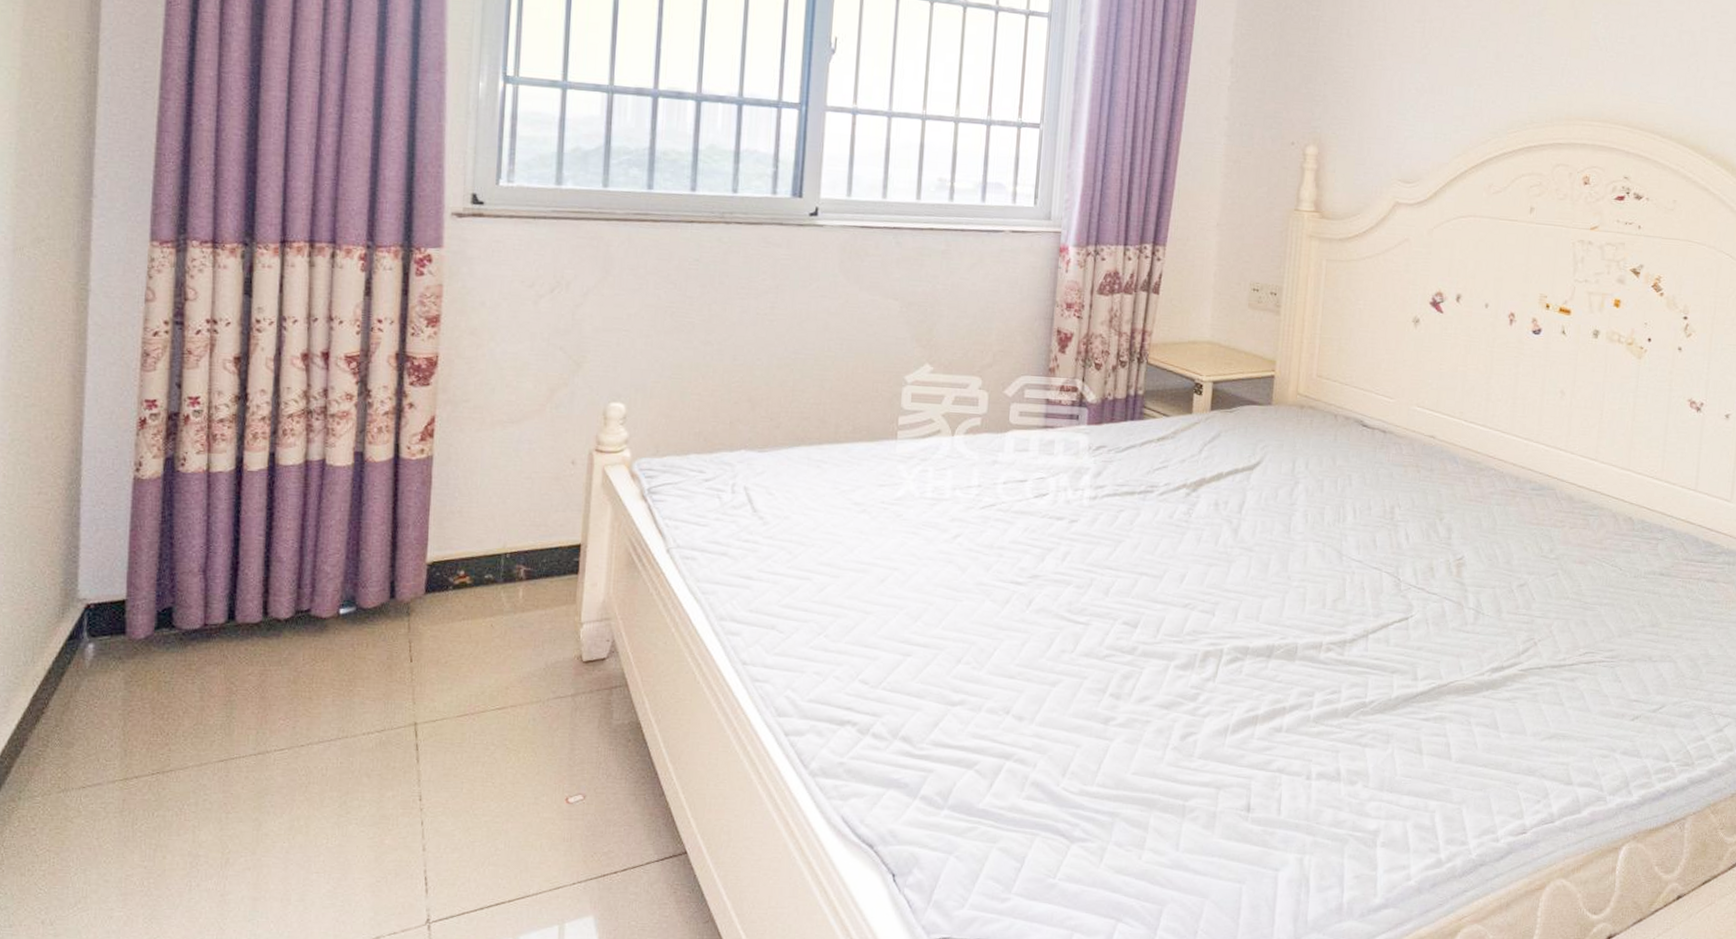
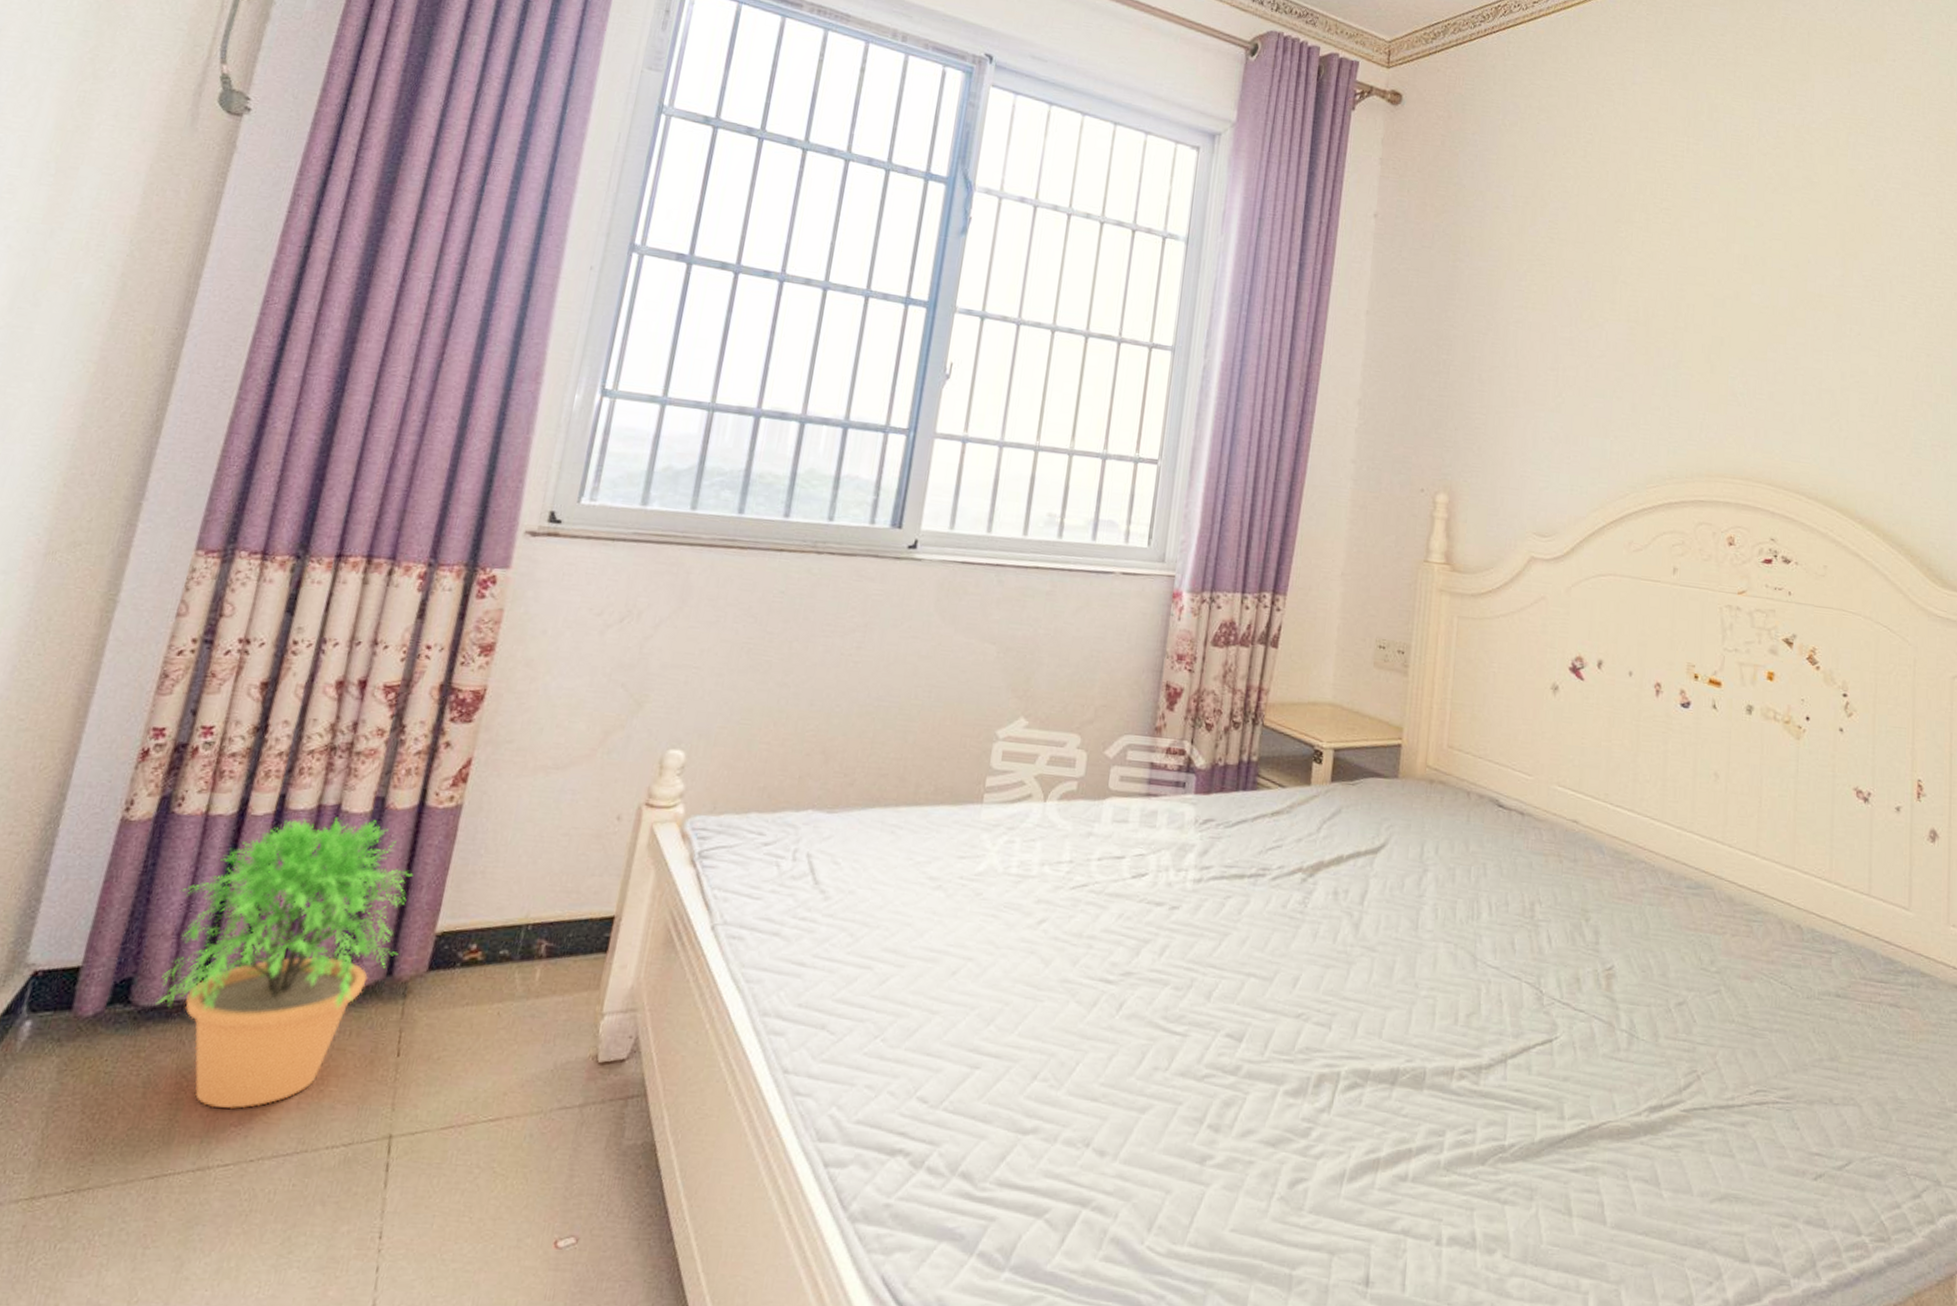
potted plant: none [196,470,399,706] -> present [155,816,413,1108]

